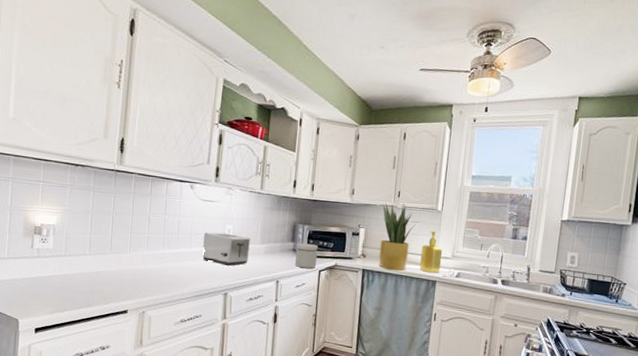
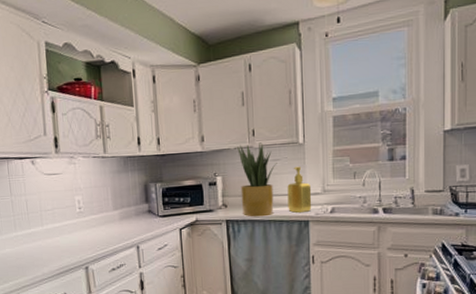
toaster: present [202,233,250,266] -> none [54,205,104,238]
jar: present [295,243,318,269] -> none [152,201,176,229]

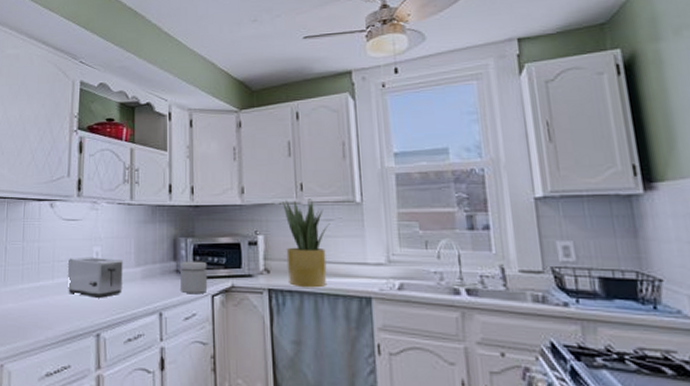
toaster: none [54,205,104,238] -> present [68,257,123,298]
jar: none [152,201,176,229] -> present [181,261,208,294]
soap dispenser: present [287,166,312,214] -> none [343,229,375,288]

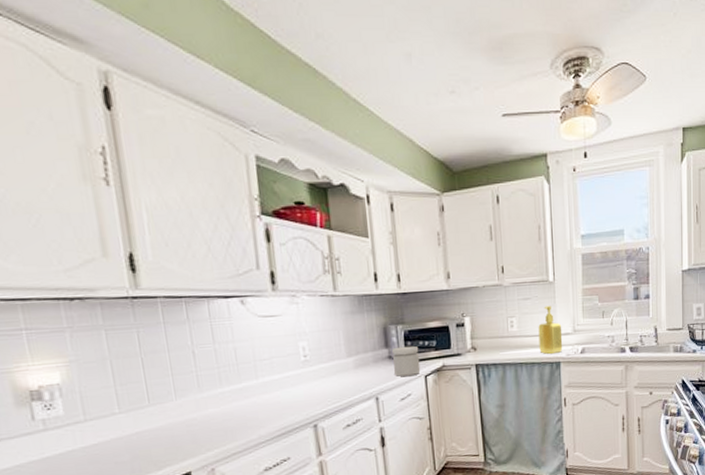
toaster: present [68,257,123,298] -> none [272,352,336,392]
planter: present [283,198,329,288] -> none [486,280,527,360]
soap dispenser: none [343,229,375,288] -> present [538,305,563,355]

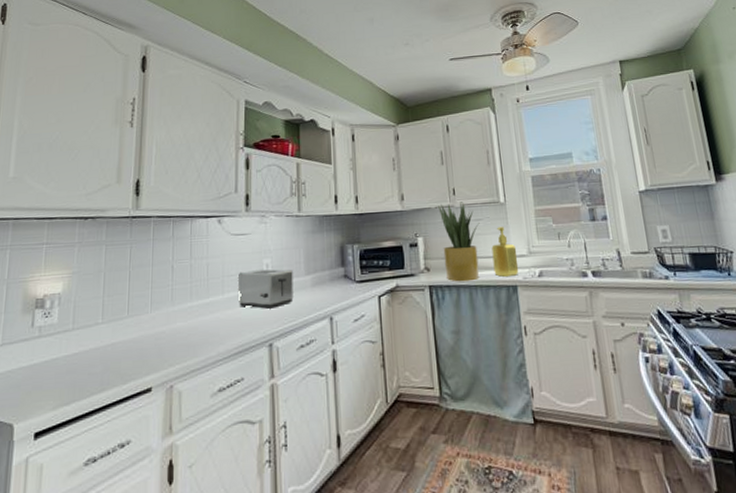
toaster: none [272,352,336,392] -> present [239,269,293,309]
jar: present [392,345,421,377] -> none [348,265,375,297]
planter: none [486,280,527,360] -> present [438,202,479,282]

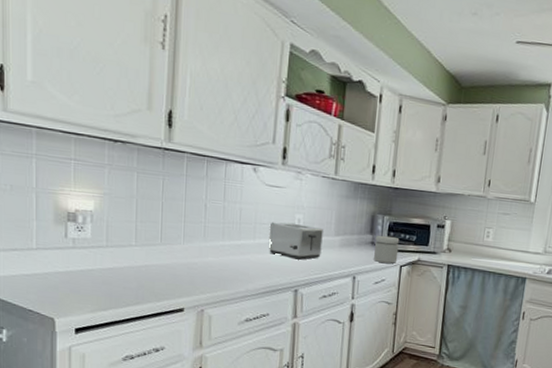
jar: none [348,265,375,297] -> present [374,235,400,264]
planter: present [438,202,479,282] -> none [465,193,506,267]
soap dispenser: present [491,226,519,278] -> none [509,224,534,270]

